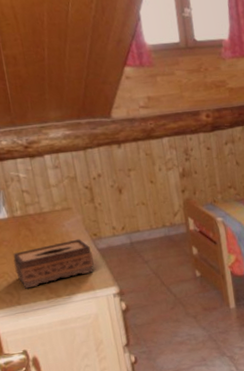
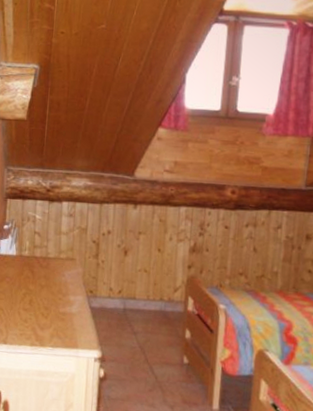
tissue box: present [13,238,95,289] -> none [10,291,84,330]

